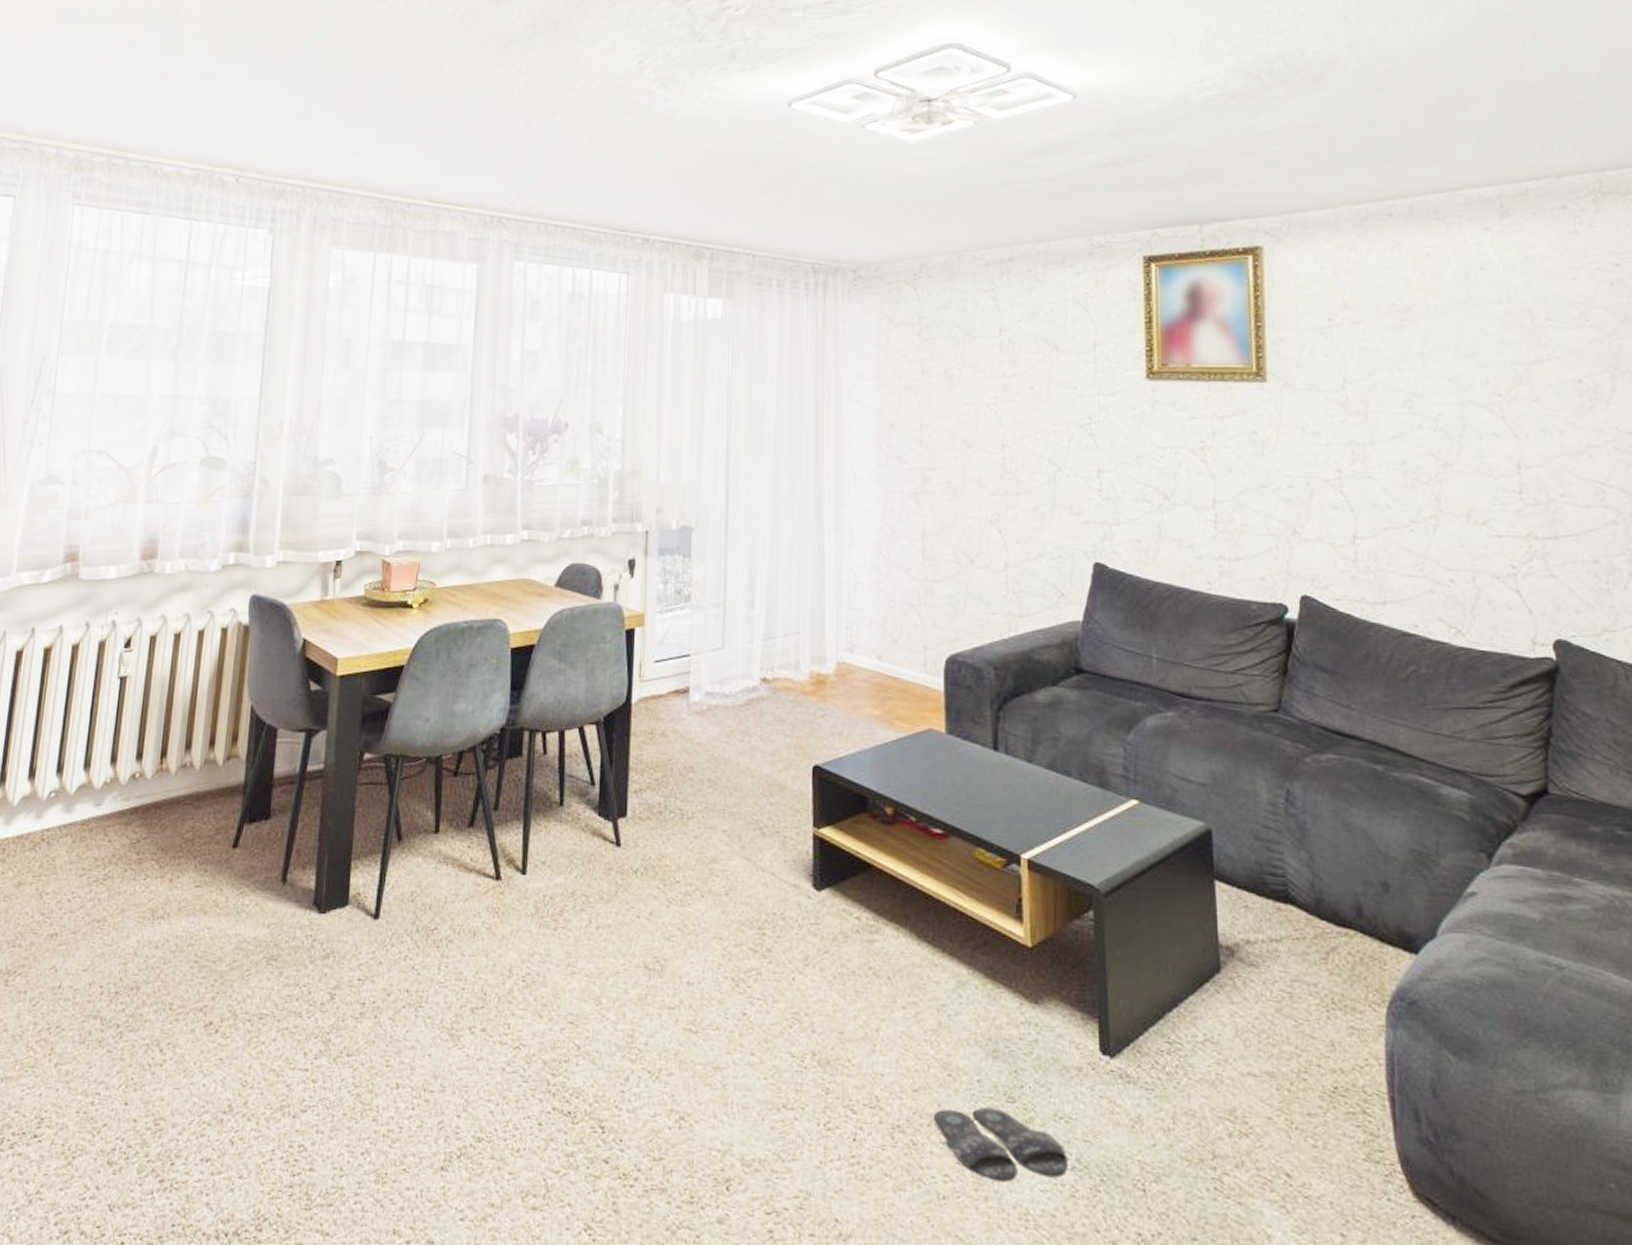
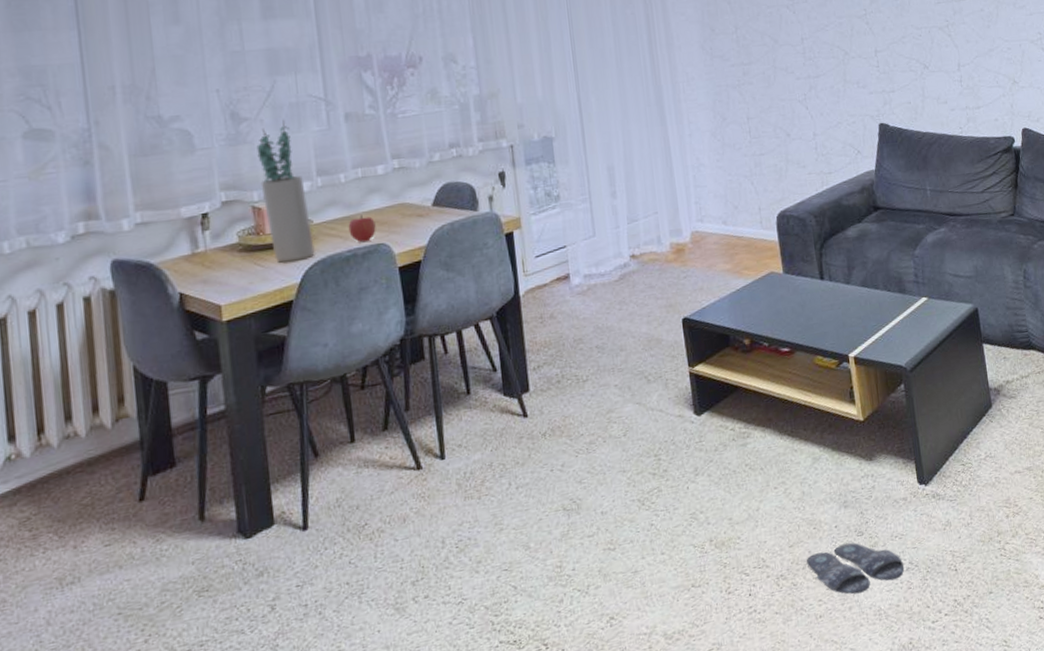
vase: none [393,474,434,624] -> present [256,119,315,263]
fruit: none [468,585,496,616] -> present [348,215,376,243]

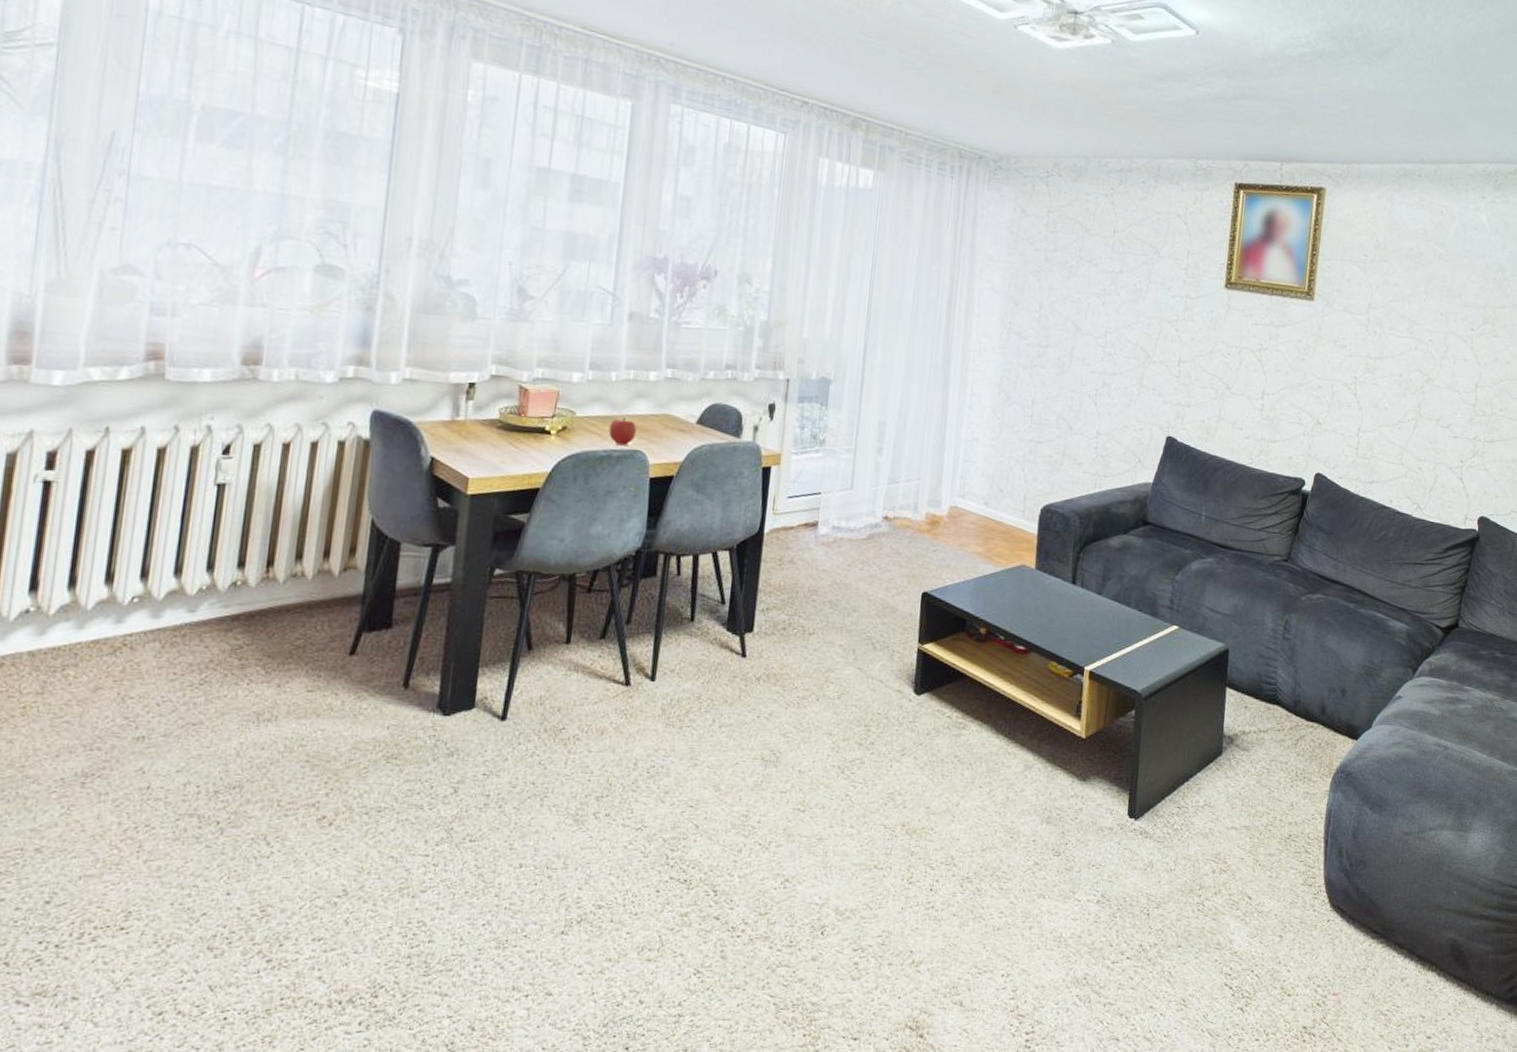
vase: present [256,119,315,263] -> none [530,305,575,450]
slippers: present [807,542,905,595] -> none [996,860,1095,915]

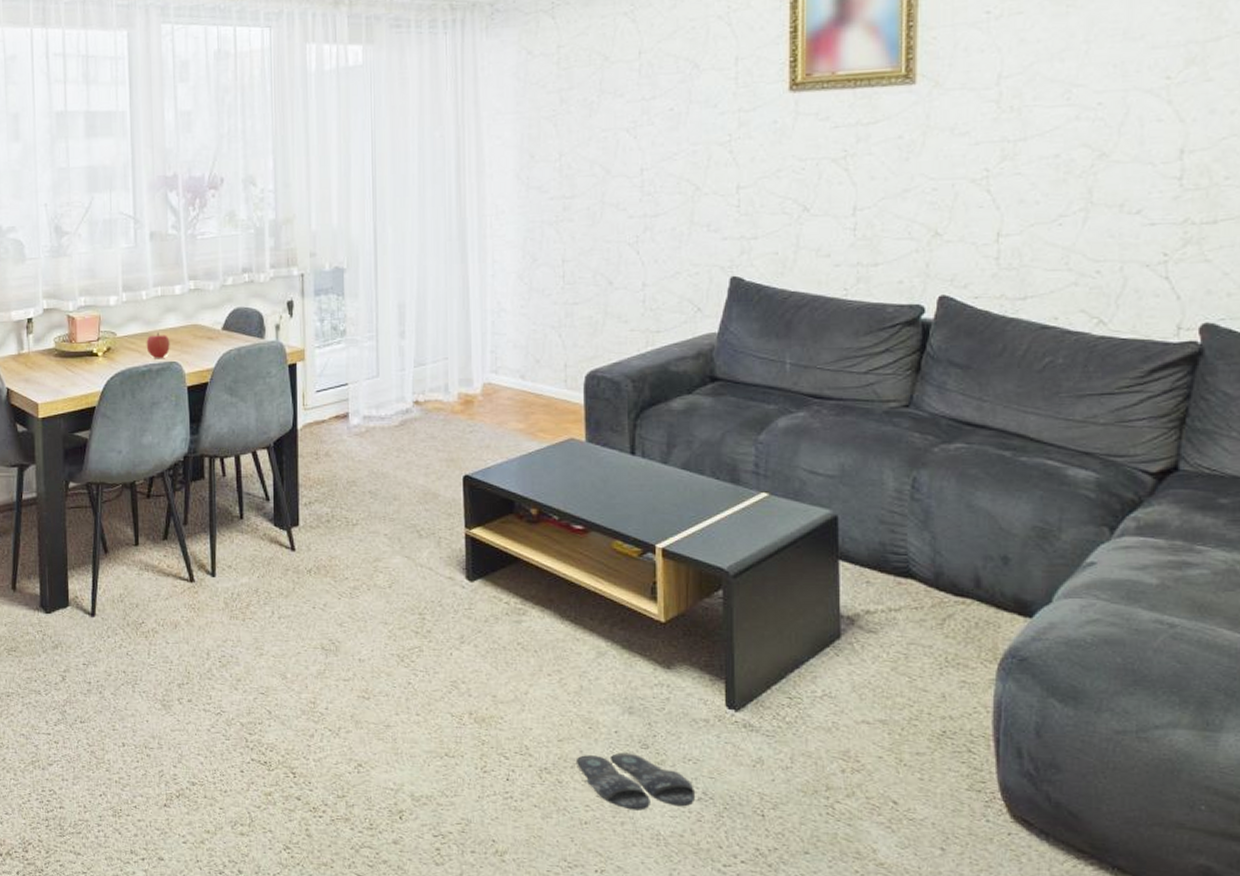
slippers: none [996,860,1095,915] -> present [577,752,696,811]

